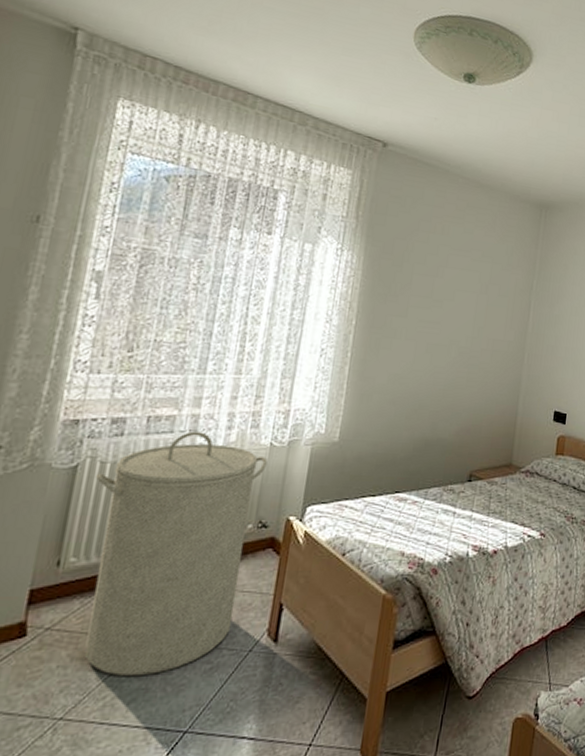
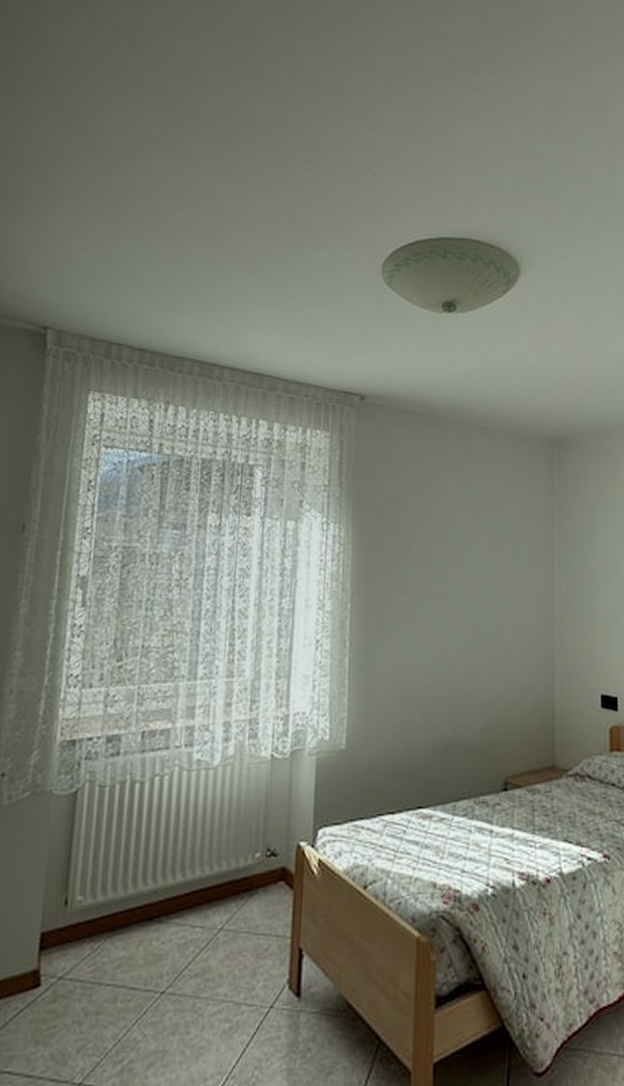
laundry hamper: present [84,431,268,677] -> none [95,746,270,1036]

